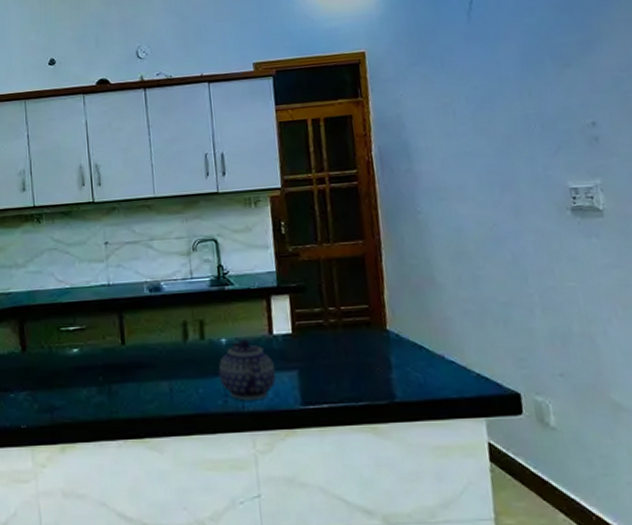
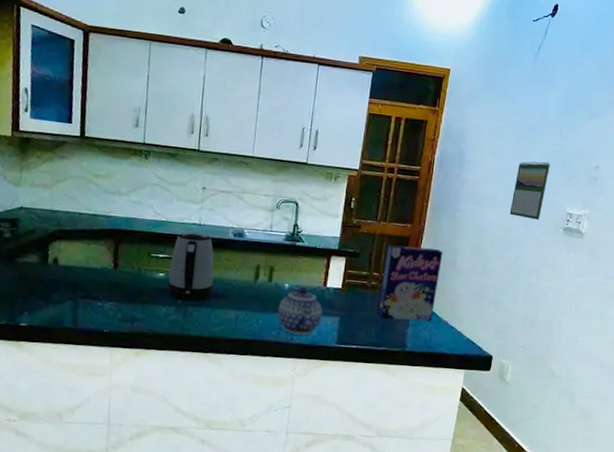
kettle: none [83,295,137,379] -> present [167,232,214,302]
cereal box: none [337,264,422,364] -> present [377,244,443,322]
calendar: none [483,131,534,206] -> present [509,161,550,220]

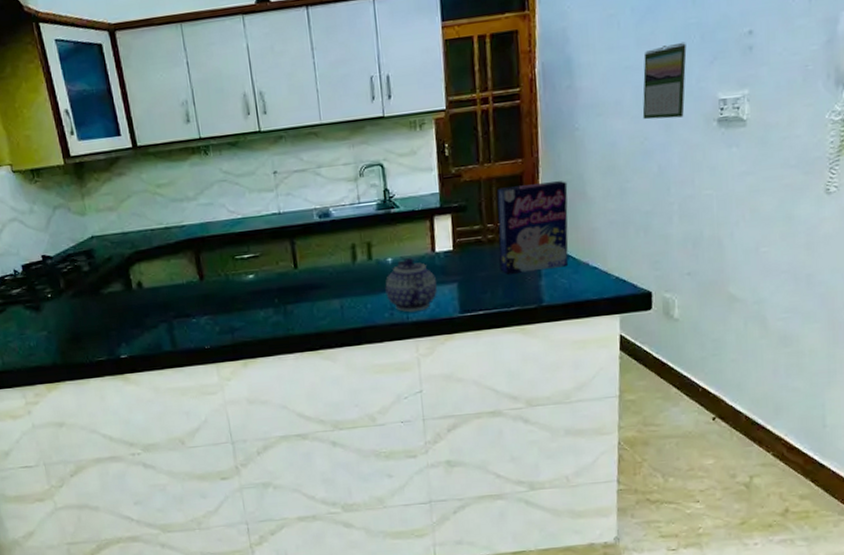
kettle: present [167,232,214,302] -> none [257,222,310,301]

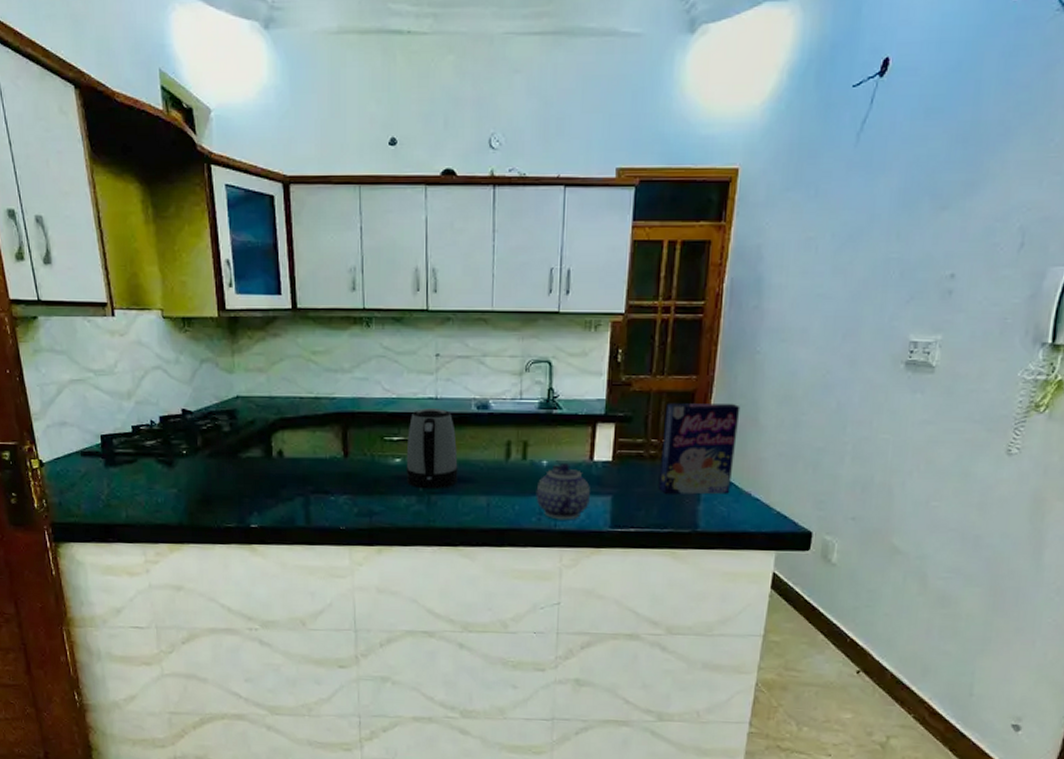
kettle: none [257,222,310,301] -> present [406,408,458,489]
calendar: present [642,42,687,120] -> none [828,276,884,355]

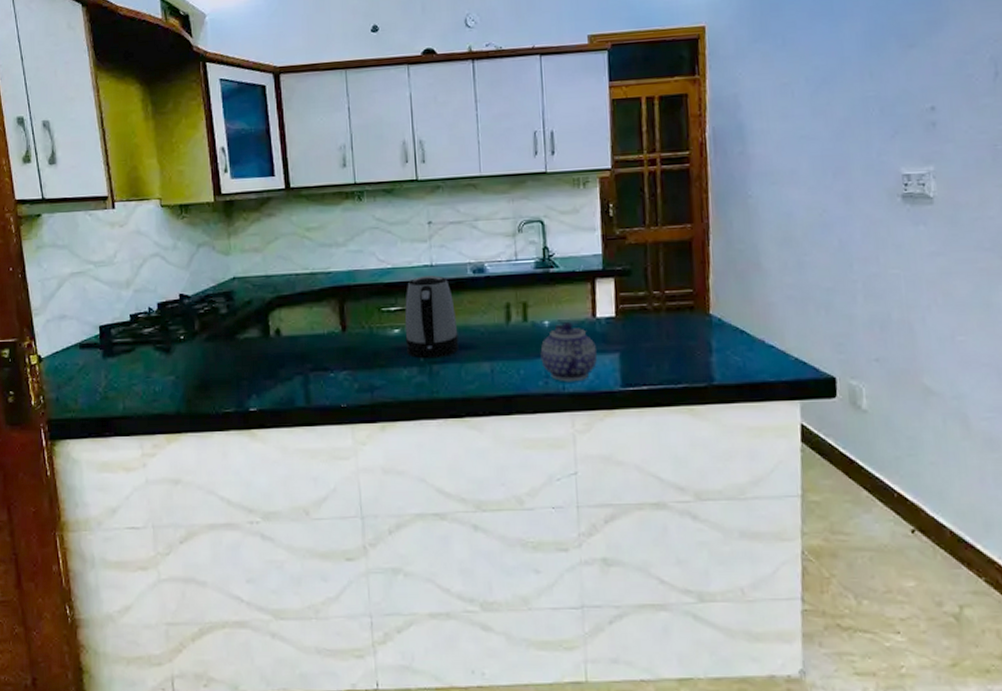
cereal box: present [658,403,741,495] -> none [663,248,742,347]

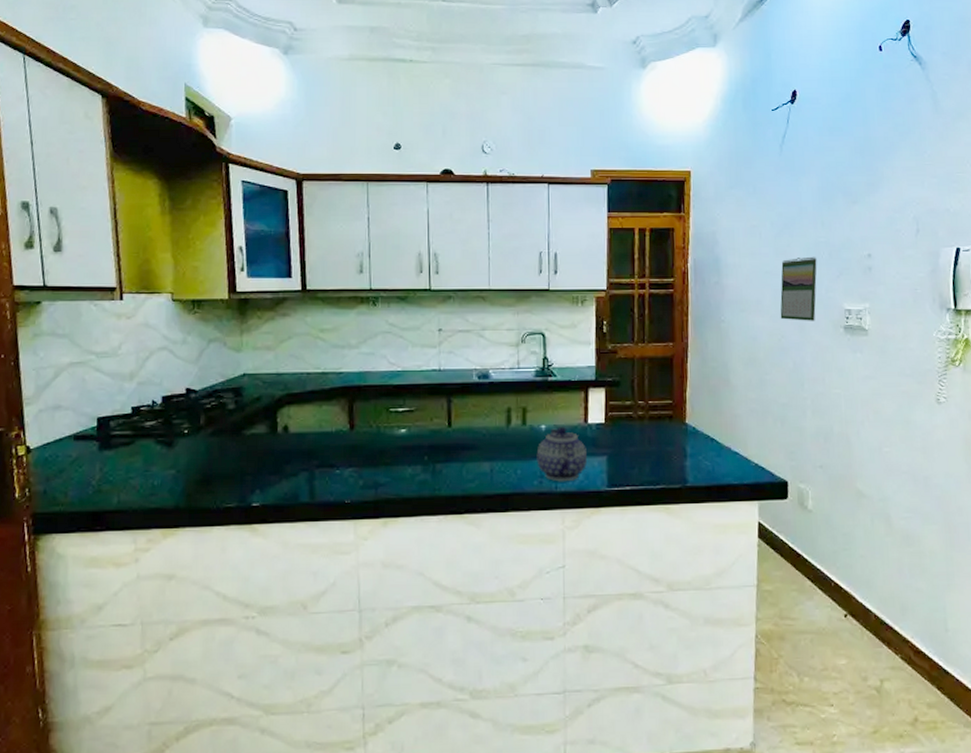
kettle: present [405,275,459,359] -> none [411,380,462,458]
calendar: none [820,114,866,192] -> present [780,256,817,321]

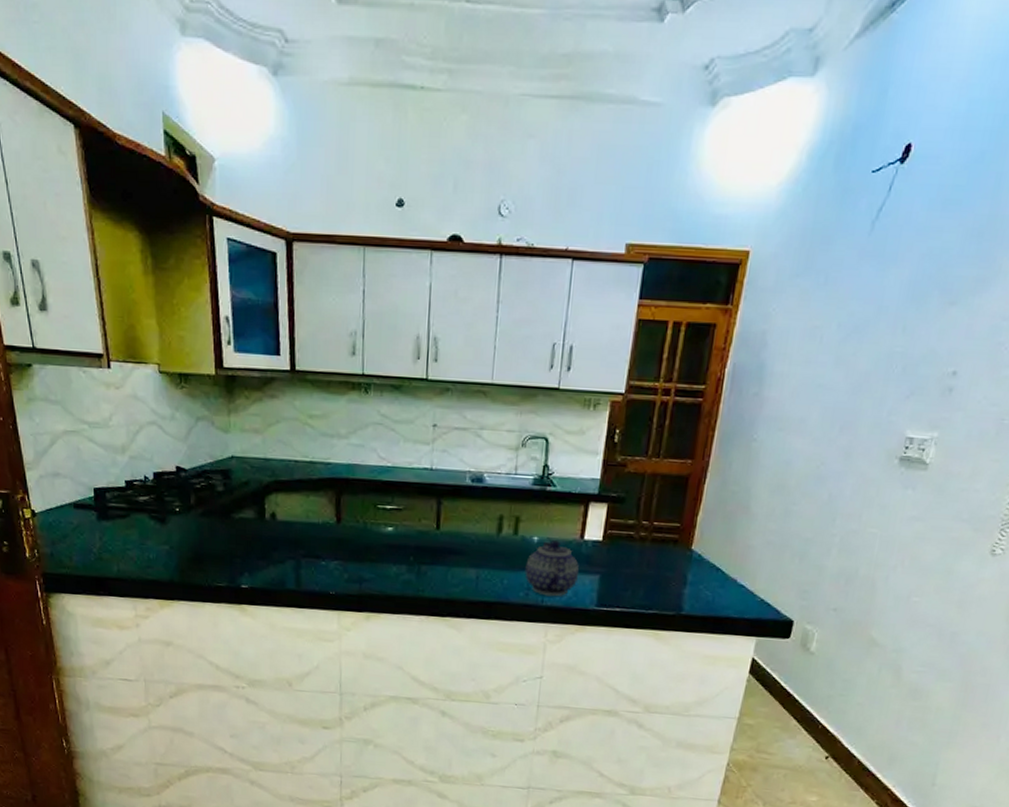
calendar: present [780,256,817,321] -> none [824,369,886,448]

